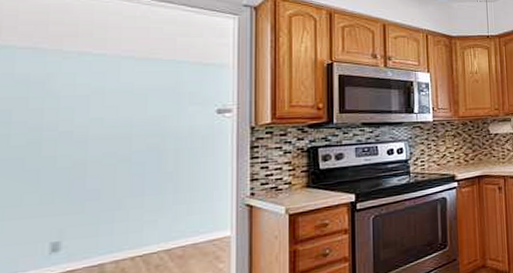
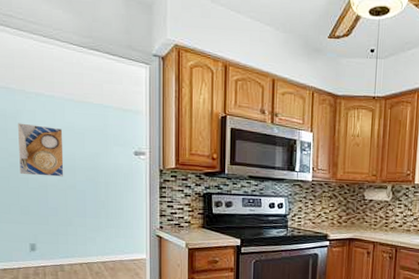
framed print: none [44,88,116,153] -> present [18,123,64,177]

